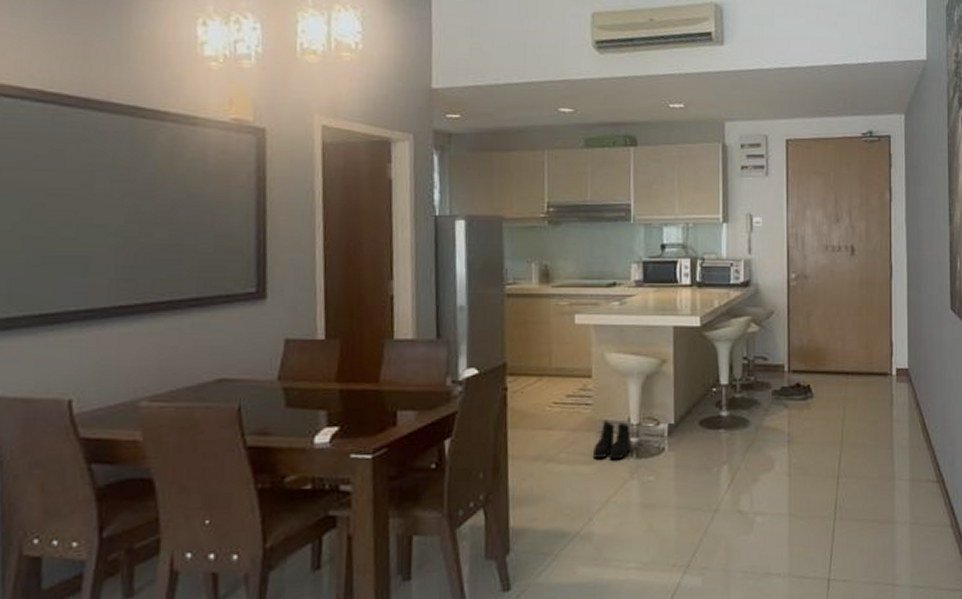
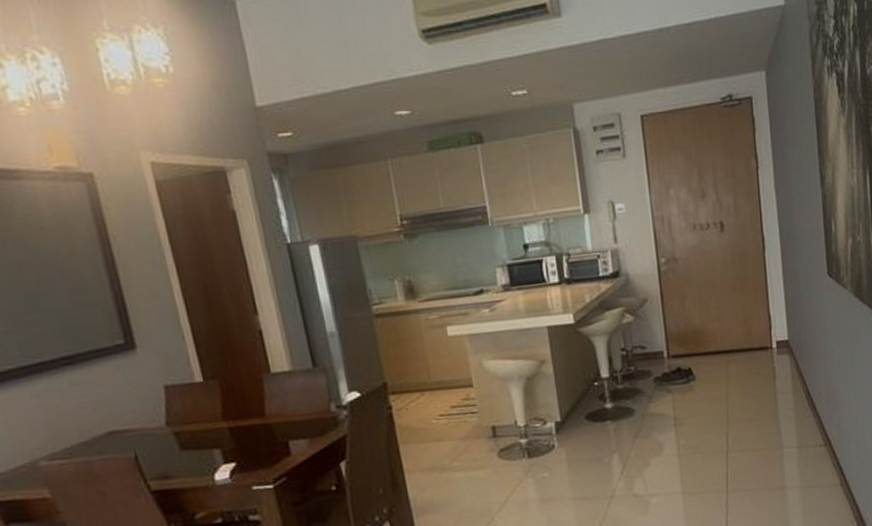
boots: present [592,422,632,459] -> none [484,425,522,463]

